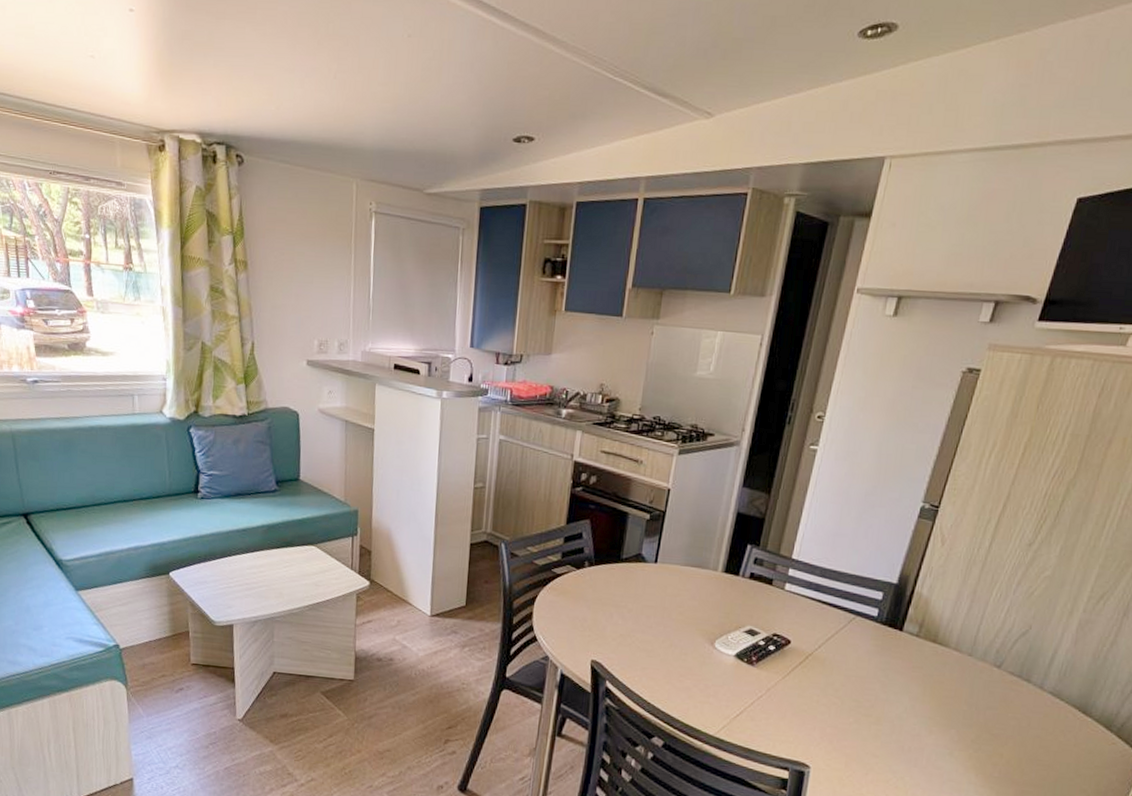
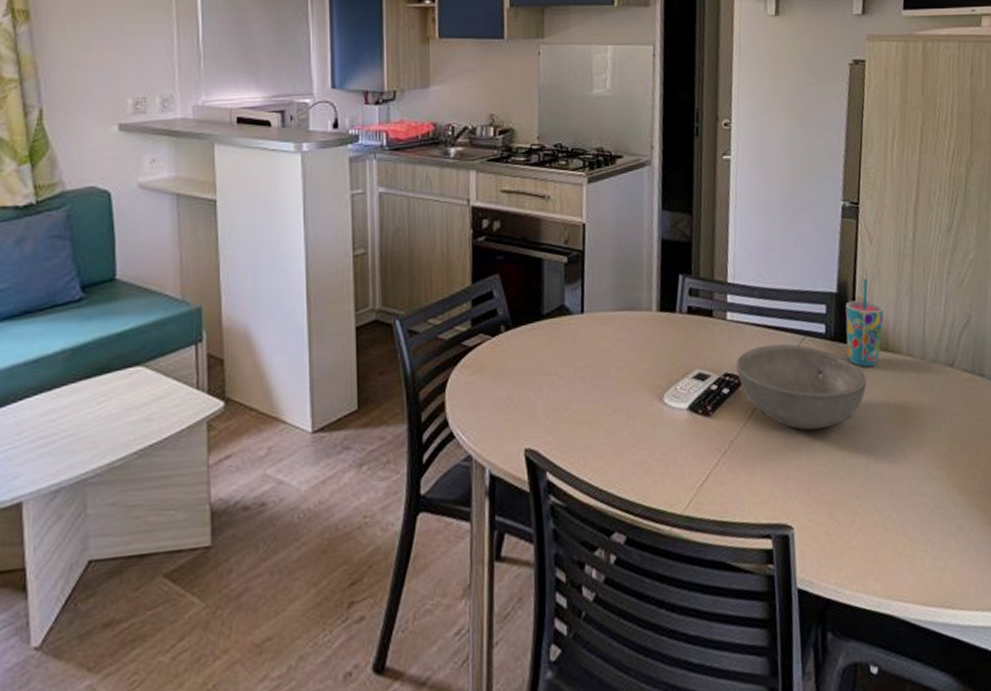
bowl: none [785,617,909,696] -> present [736,343,867,431]
cup: none [894,576,941,653] -> present [845,278,884,367]

